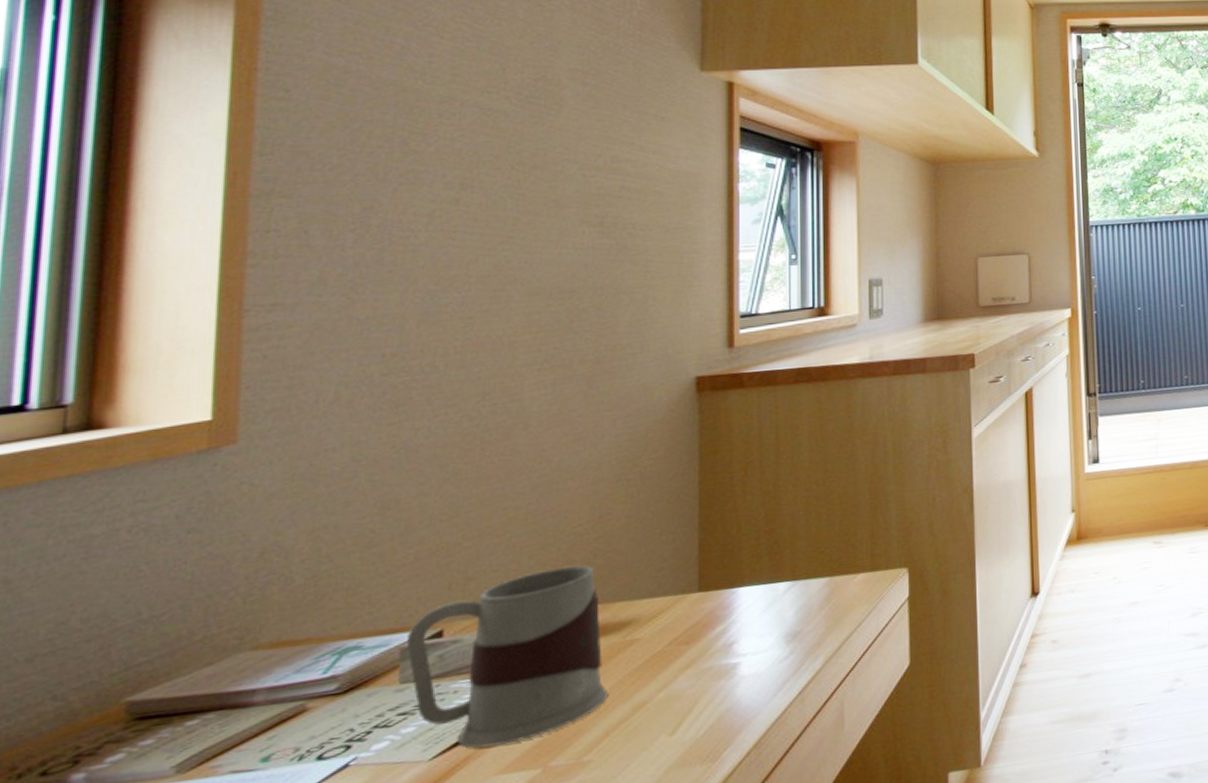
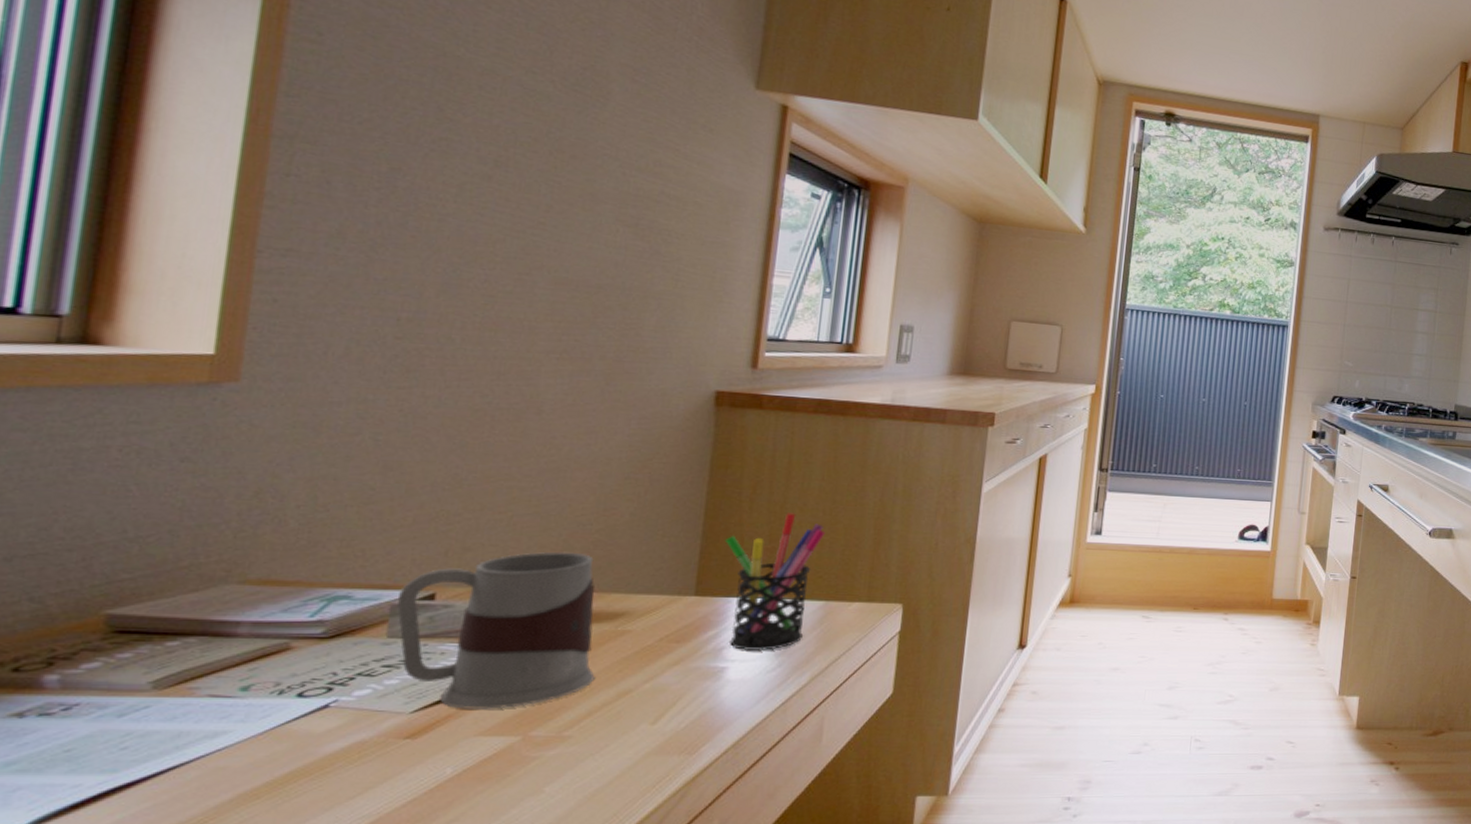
pen holder: none [722,489,821,642] -> present [724,513,826,652]

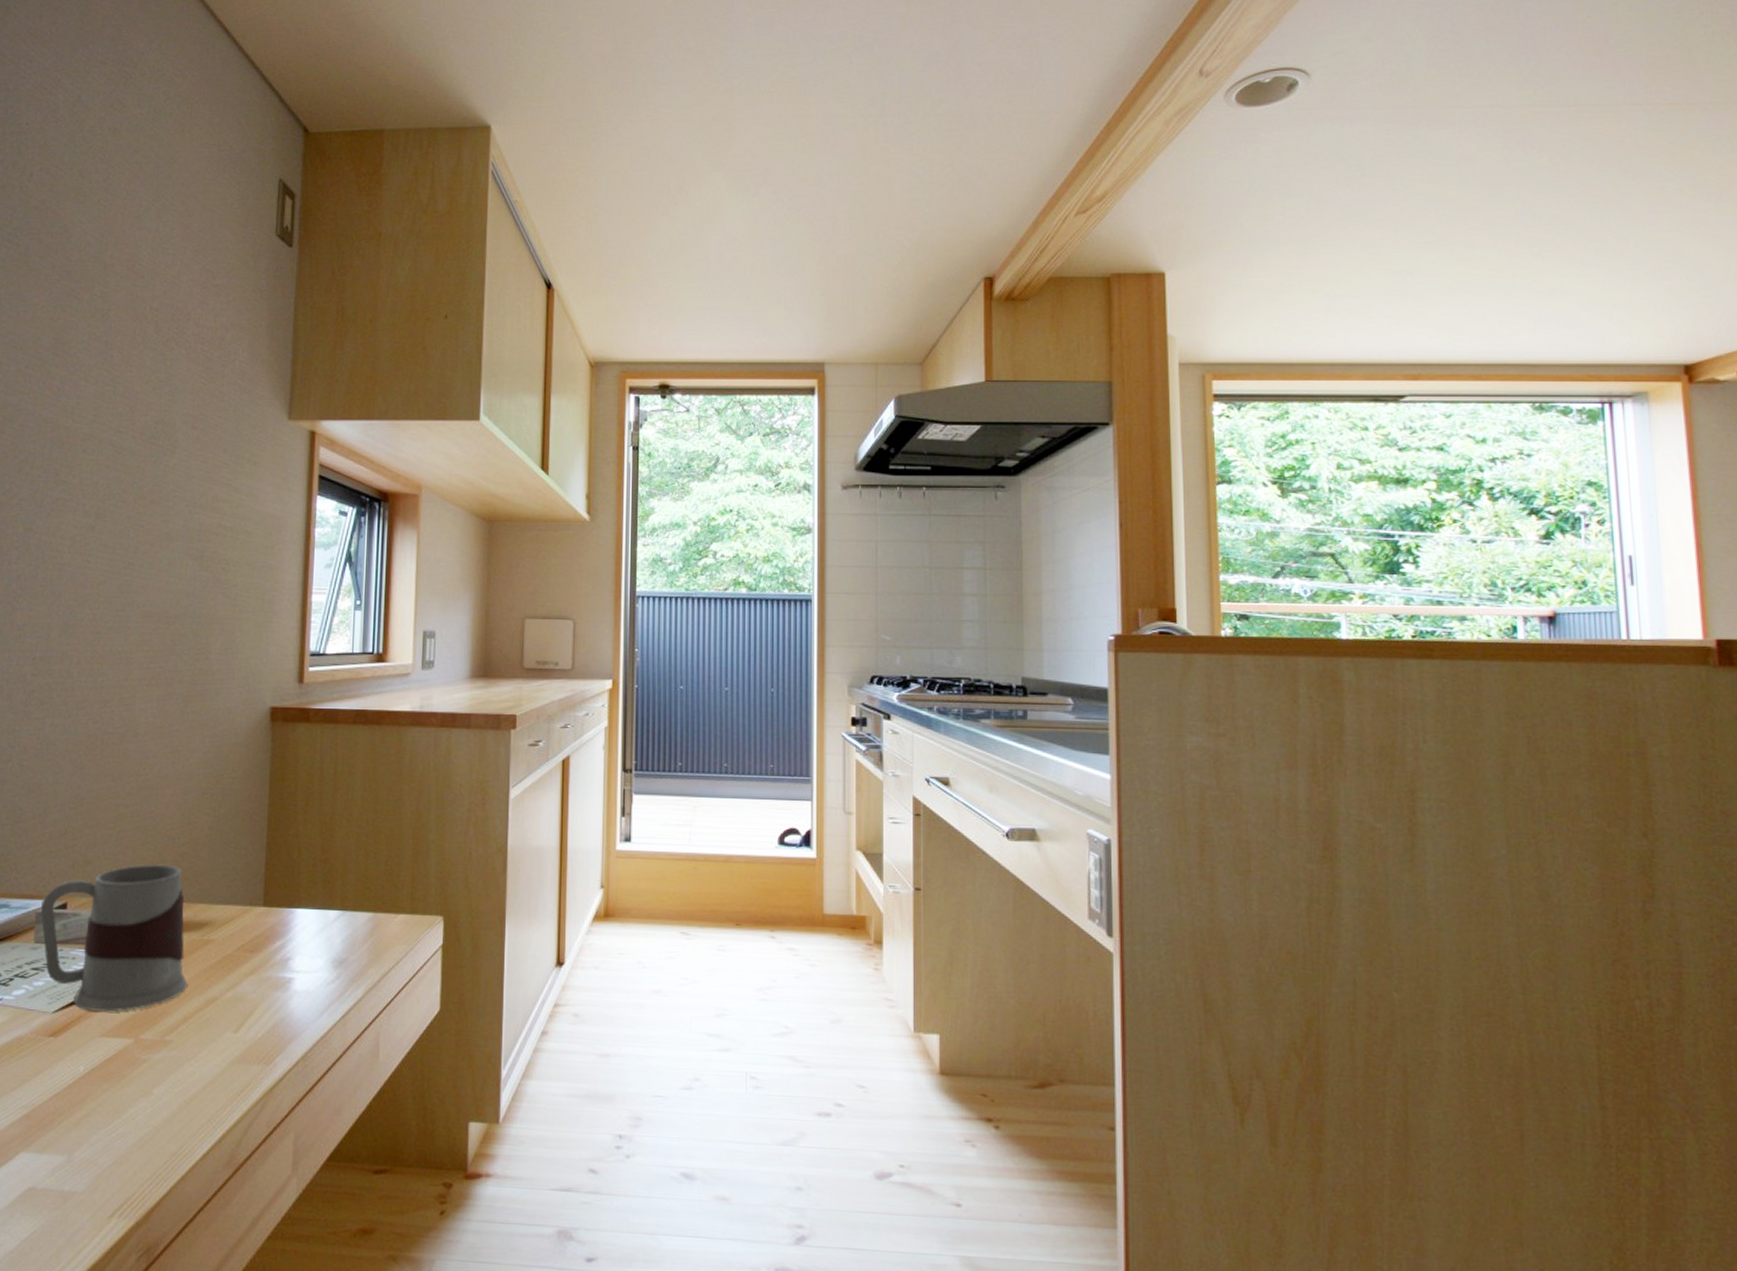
pen holder: present [724,513,826,652] -> none [285,824,370,963]

